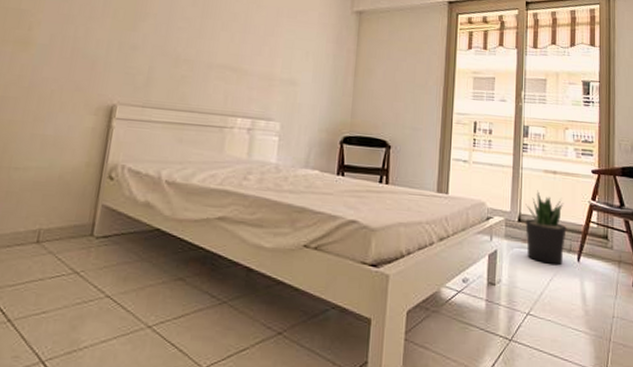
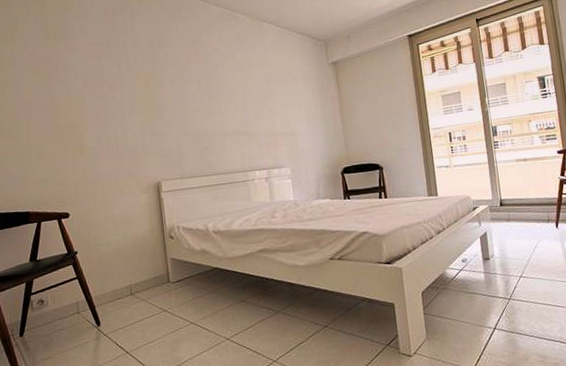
planter: present [525,190,567,266] -> none [504,177,544,235]

